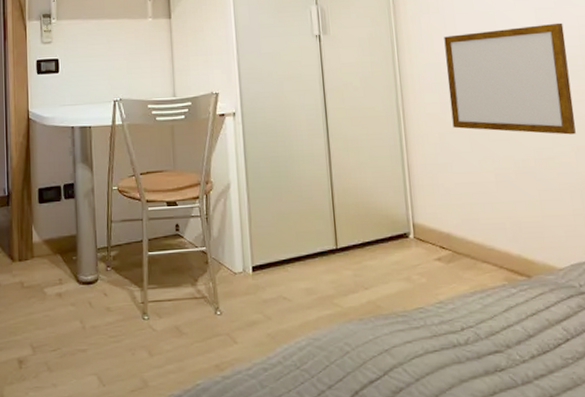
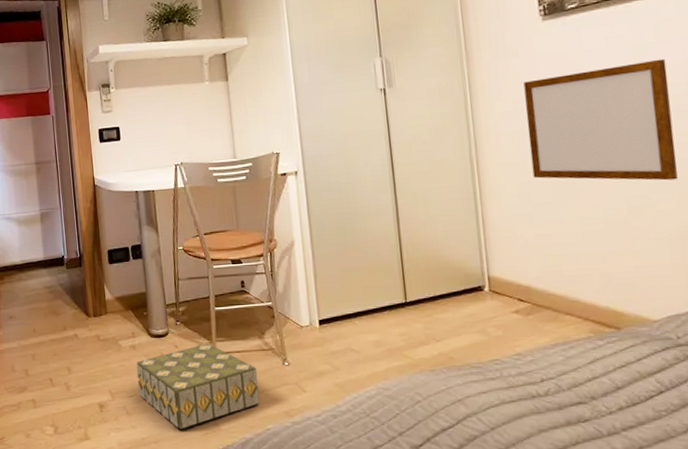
storage box: none [61,291,191,387] -> present [136,343,260,430]

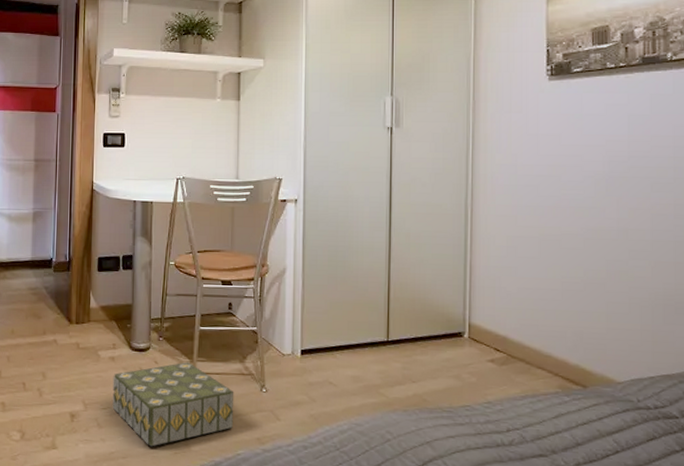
writing board: present [523,58,678,181] -> none [523,131,658,249]

